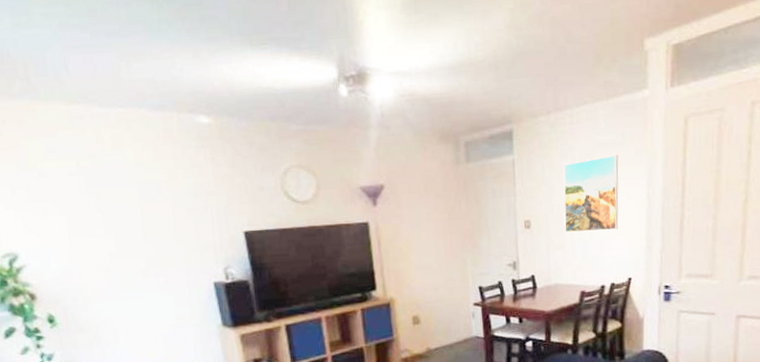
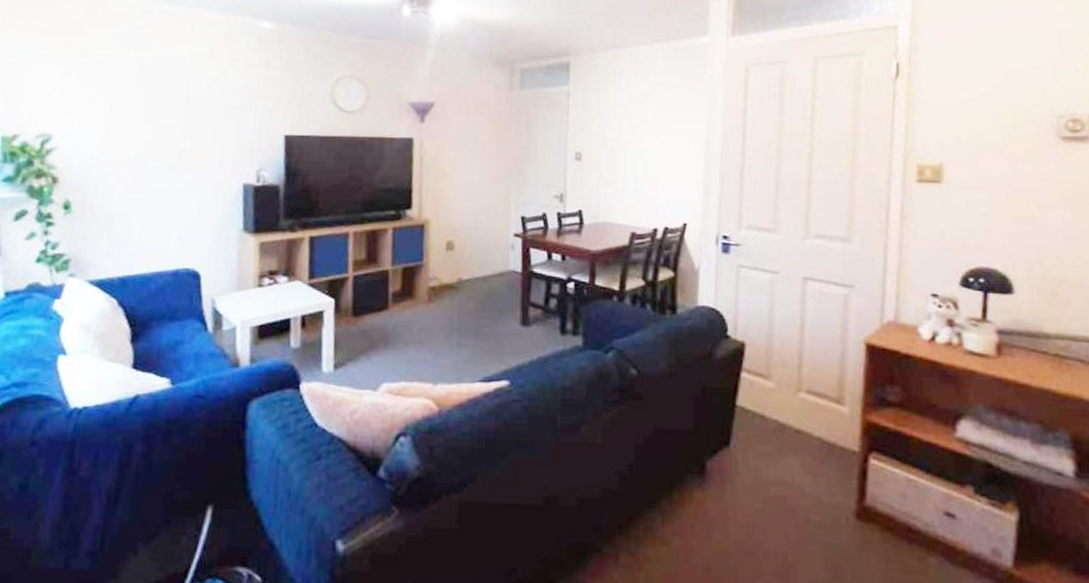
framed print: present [563,154,619,233] -> none [617,95,677,171]

